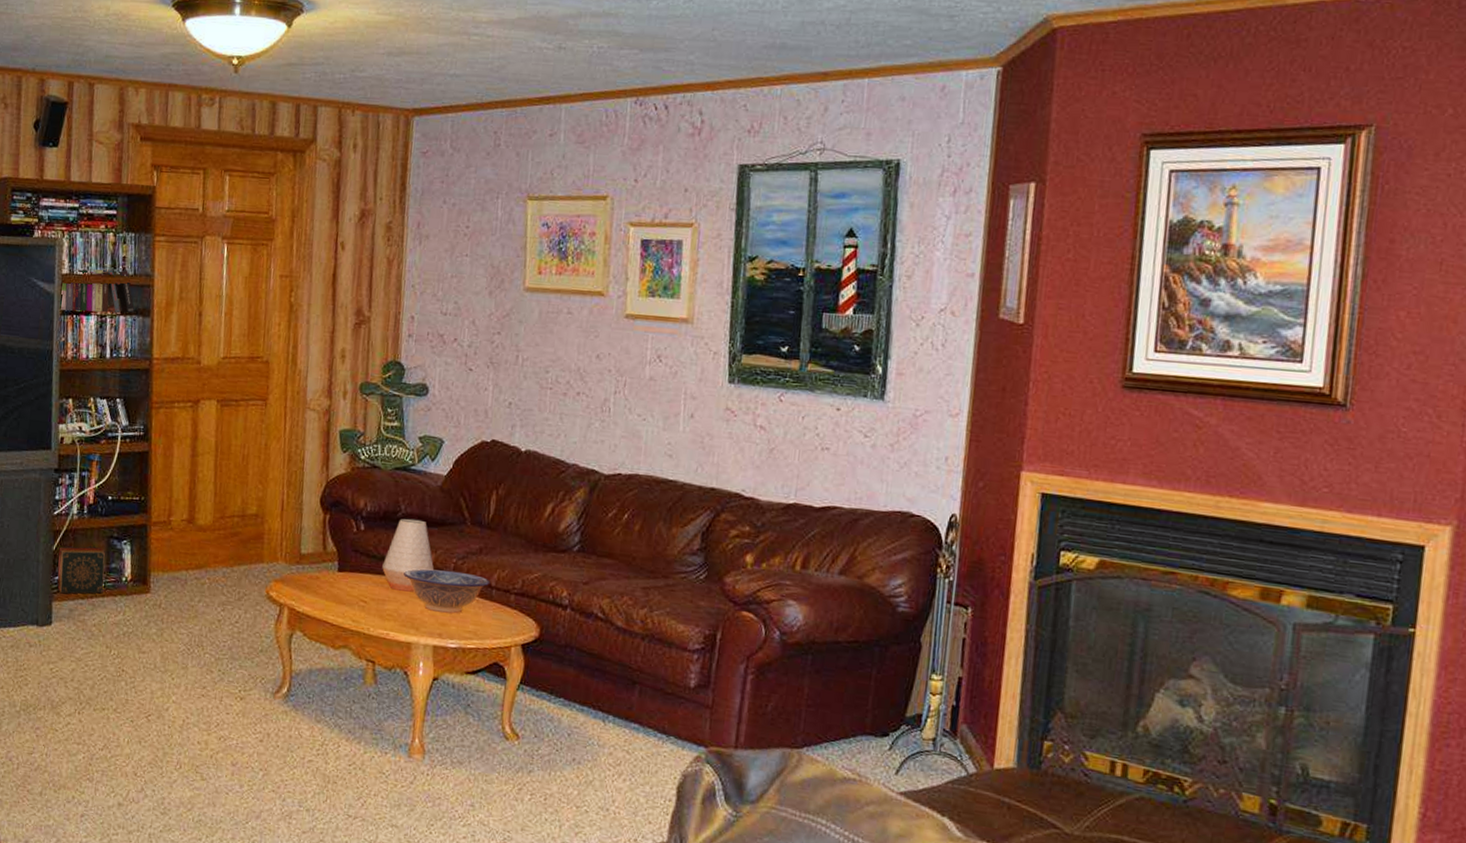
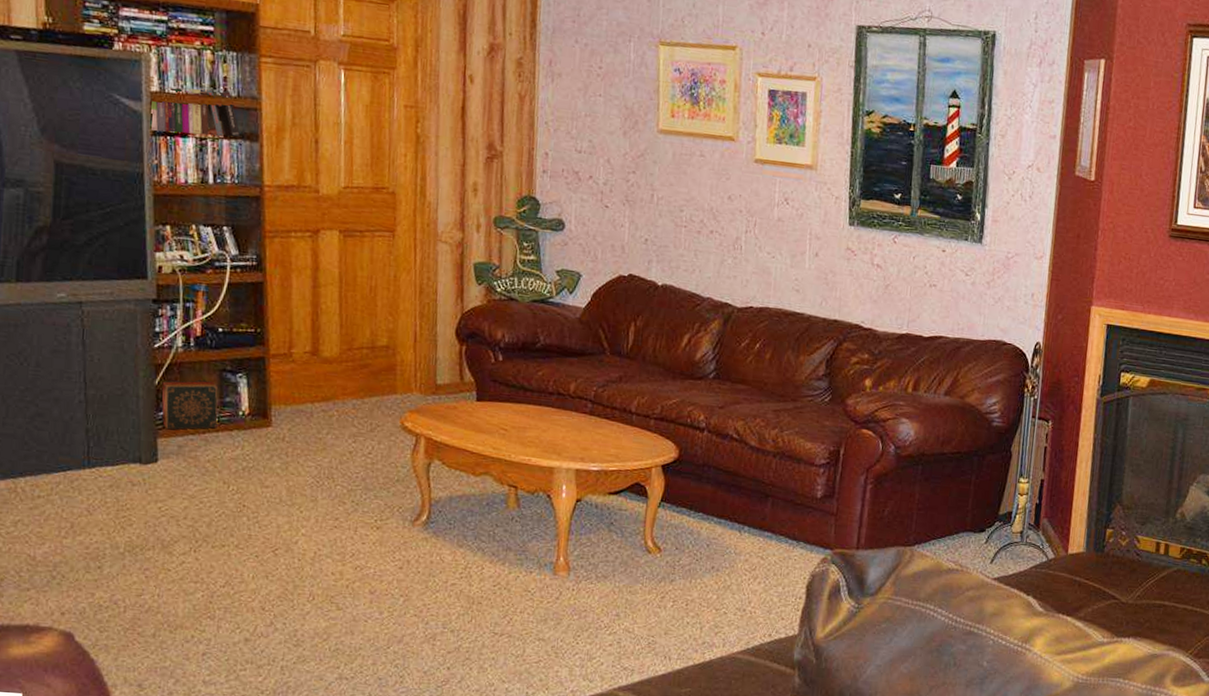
vase: present [382,518,435,593] -> none [522,349,575,420]
decorative bowl: present [403,568,491,614] -> none [544,397,631,439]

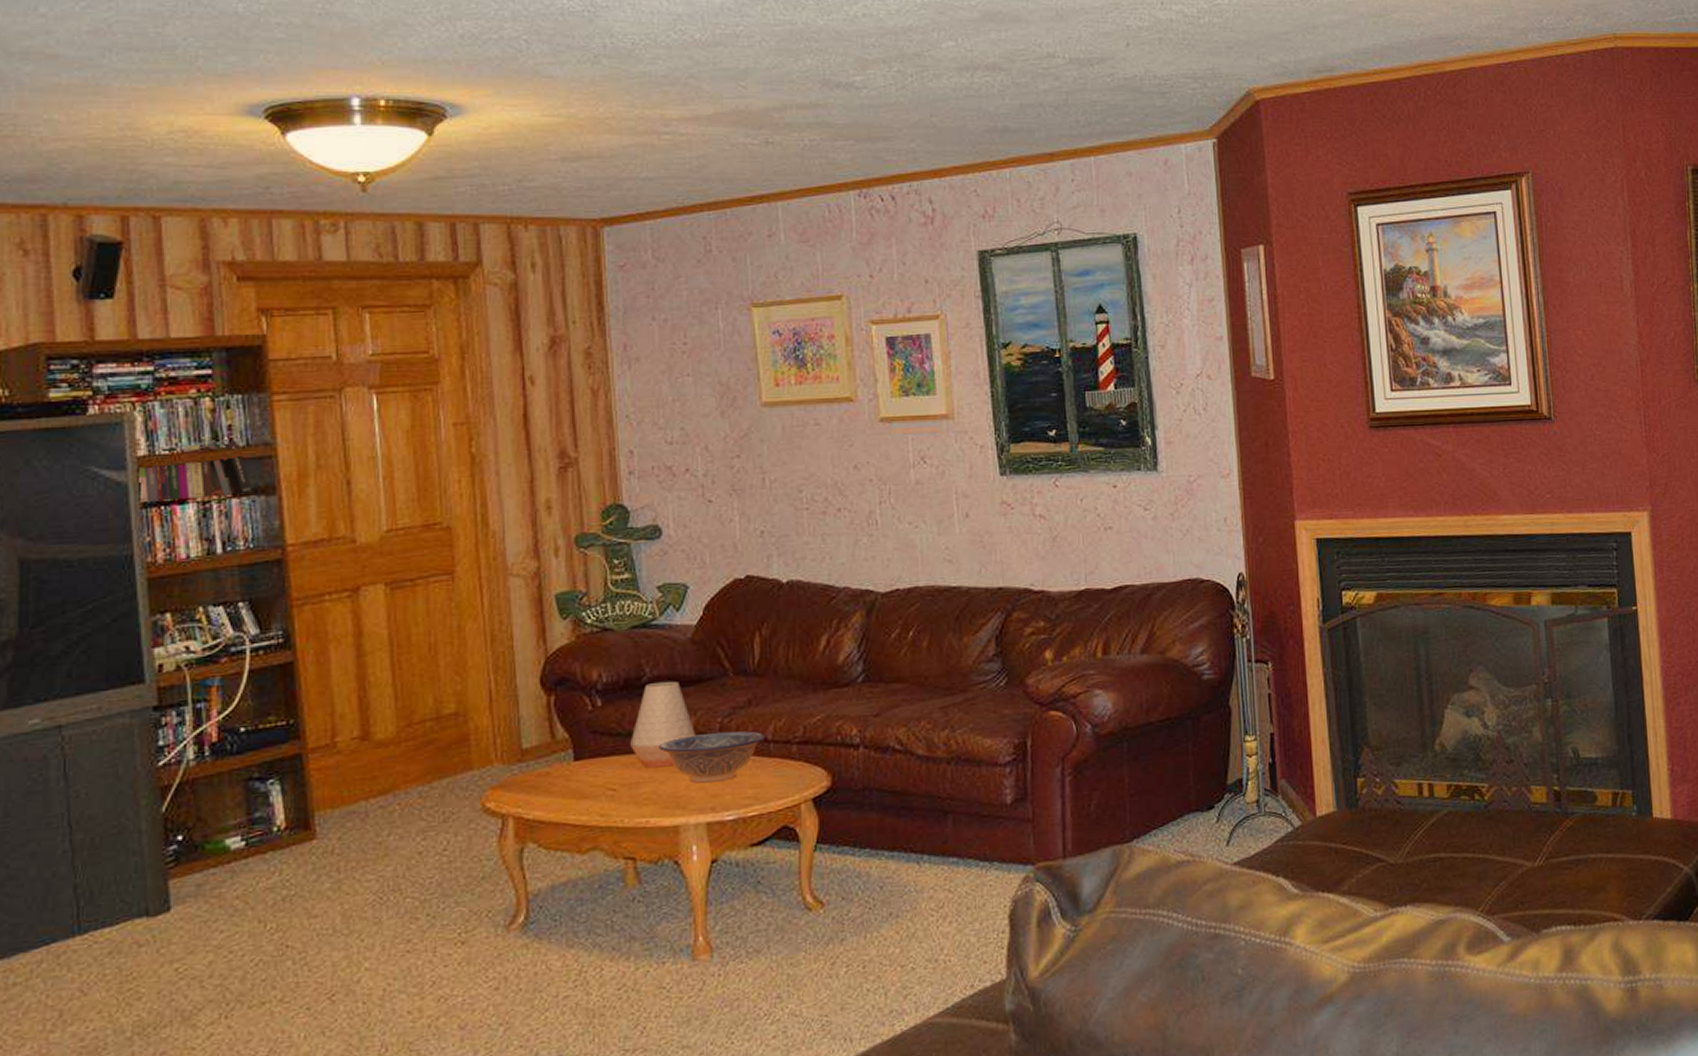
decorative box: present [161,379,218,430] -> none [170,794,246,867]
vase: none [522,349,575,420] -> present [630,681,696,769]
decorative bowl: none [544,397,631,439] -> present [659,731,766,784]

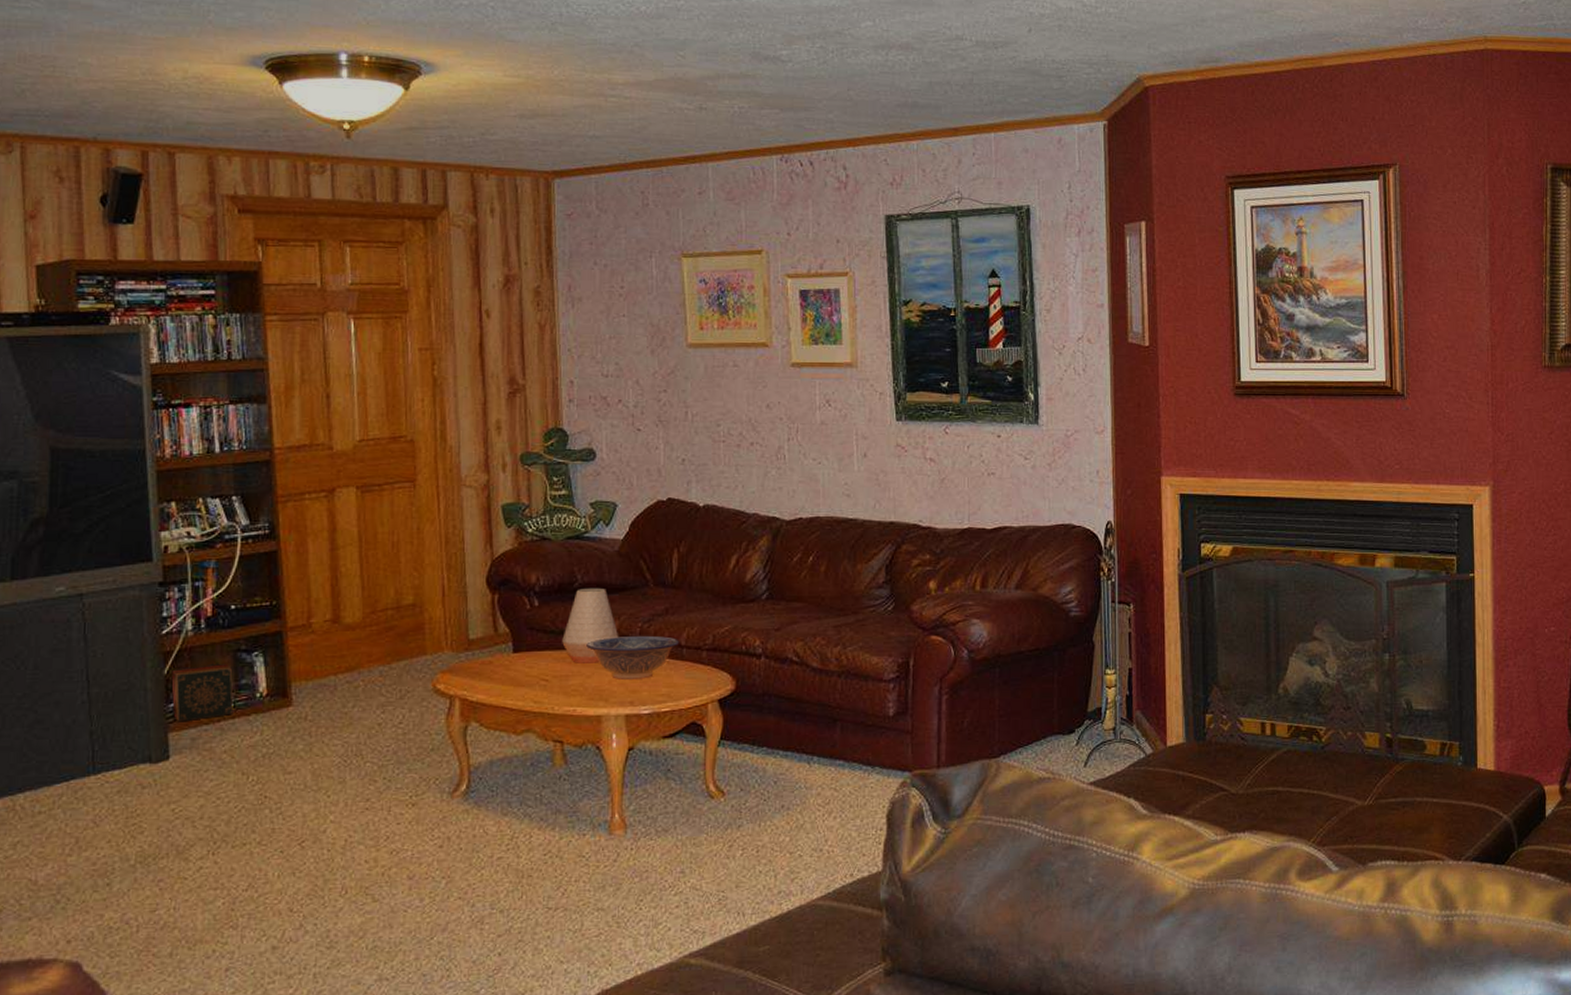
books: present [137,441,252,504] -> none [149,354,246,405]
decorative box: none [170,794,246,867] -> present [171,663,234,722]

